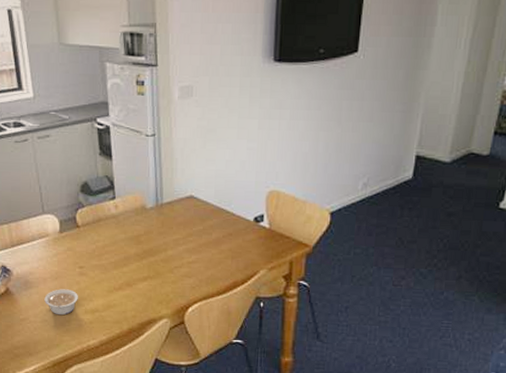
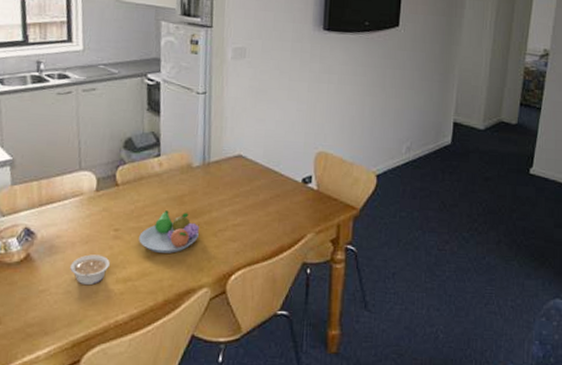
fruit bowl: none [102,249,156,288] -> present [139,210,199,253]

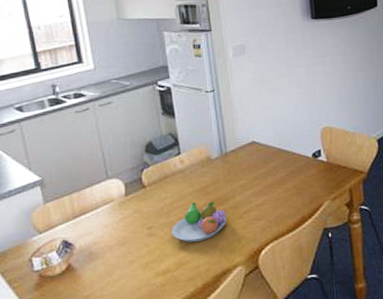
legume: present [70,254,110,286] -> none [111,253,148,284]

